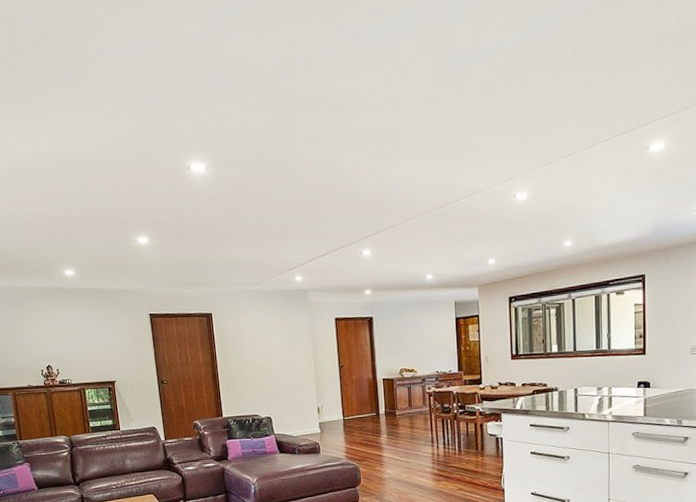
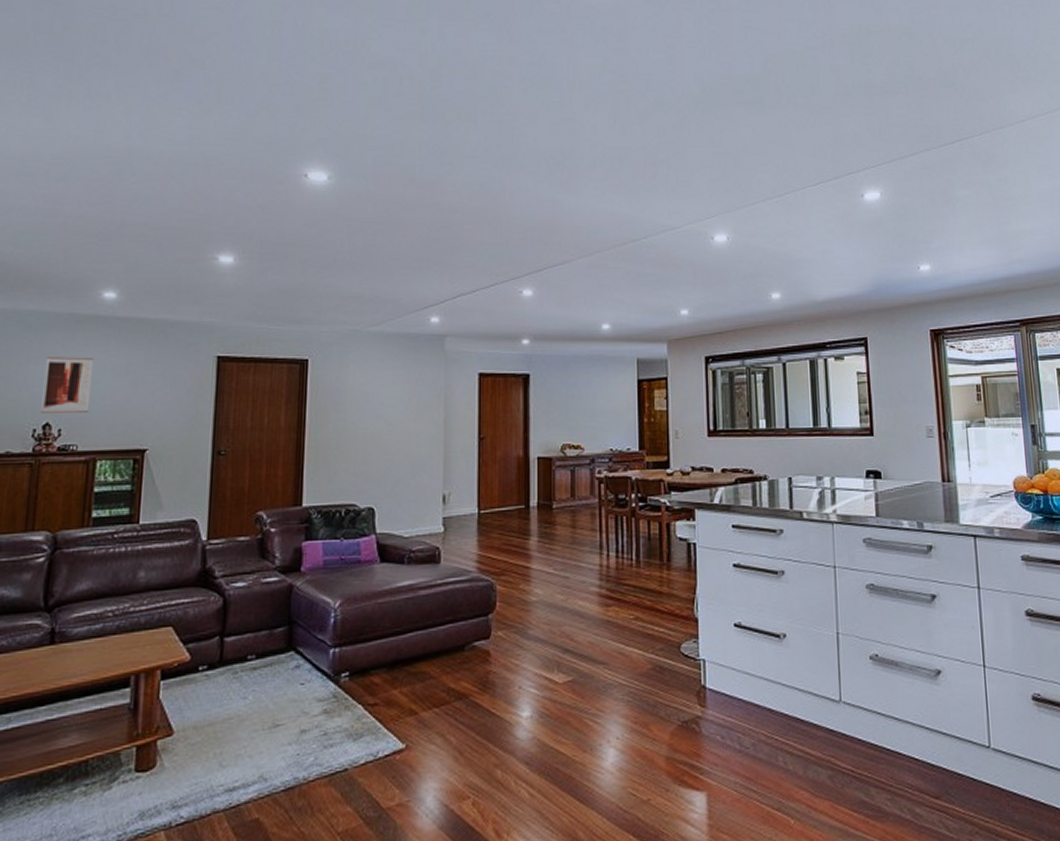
wall art: none [38,318,74,359] -> present [41,357,94,413]

